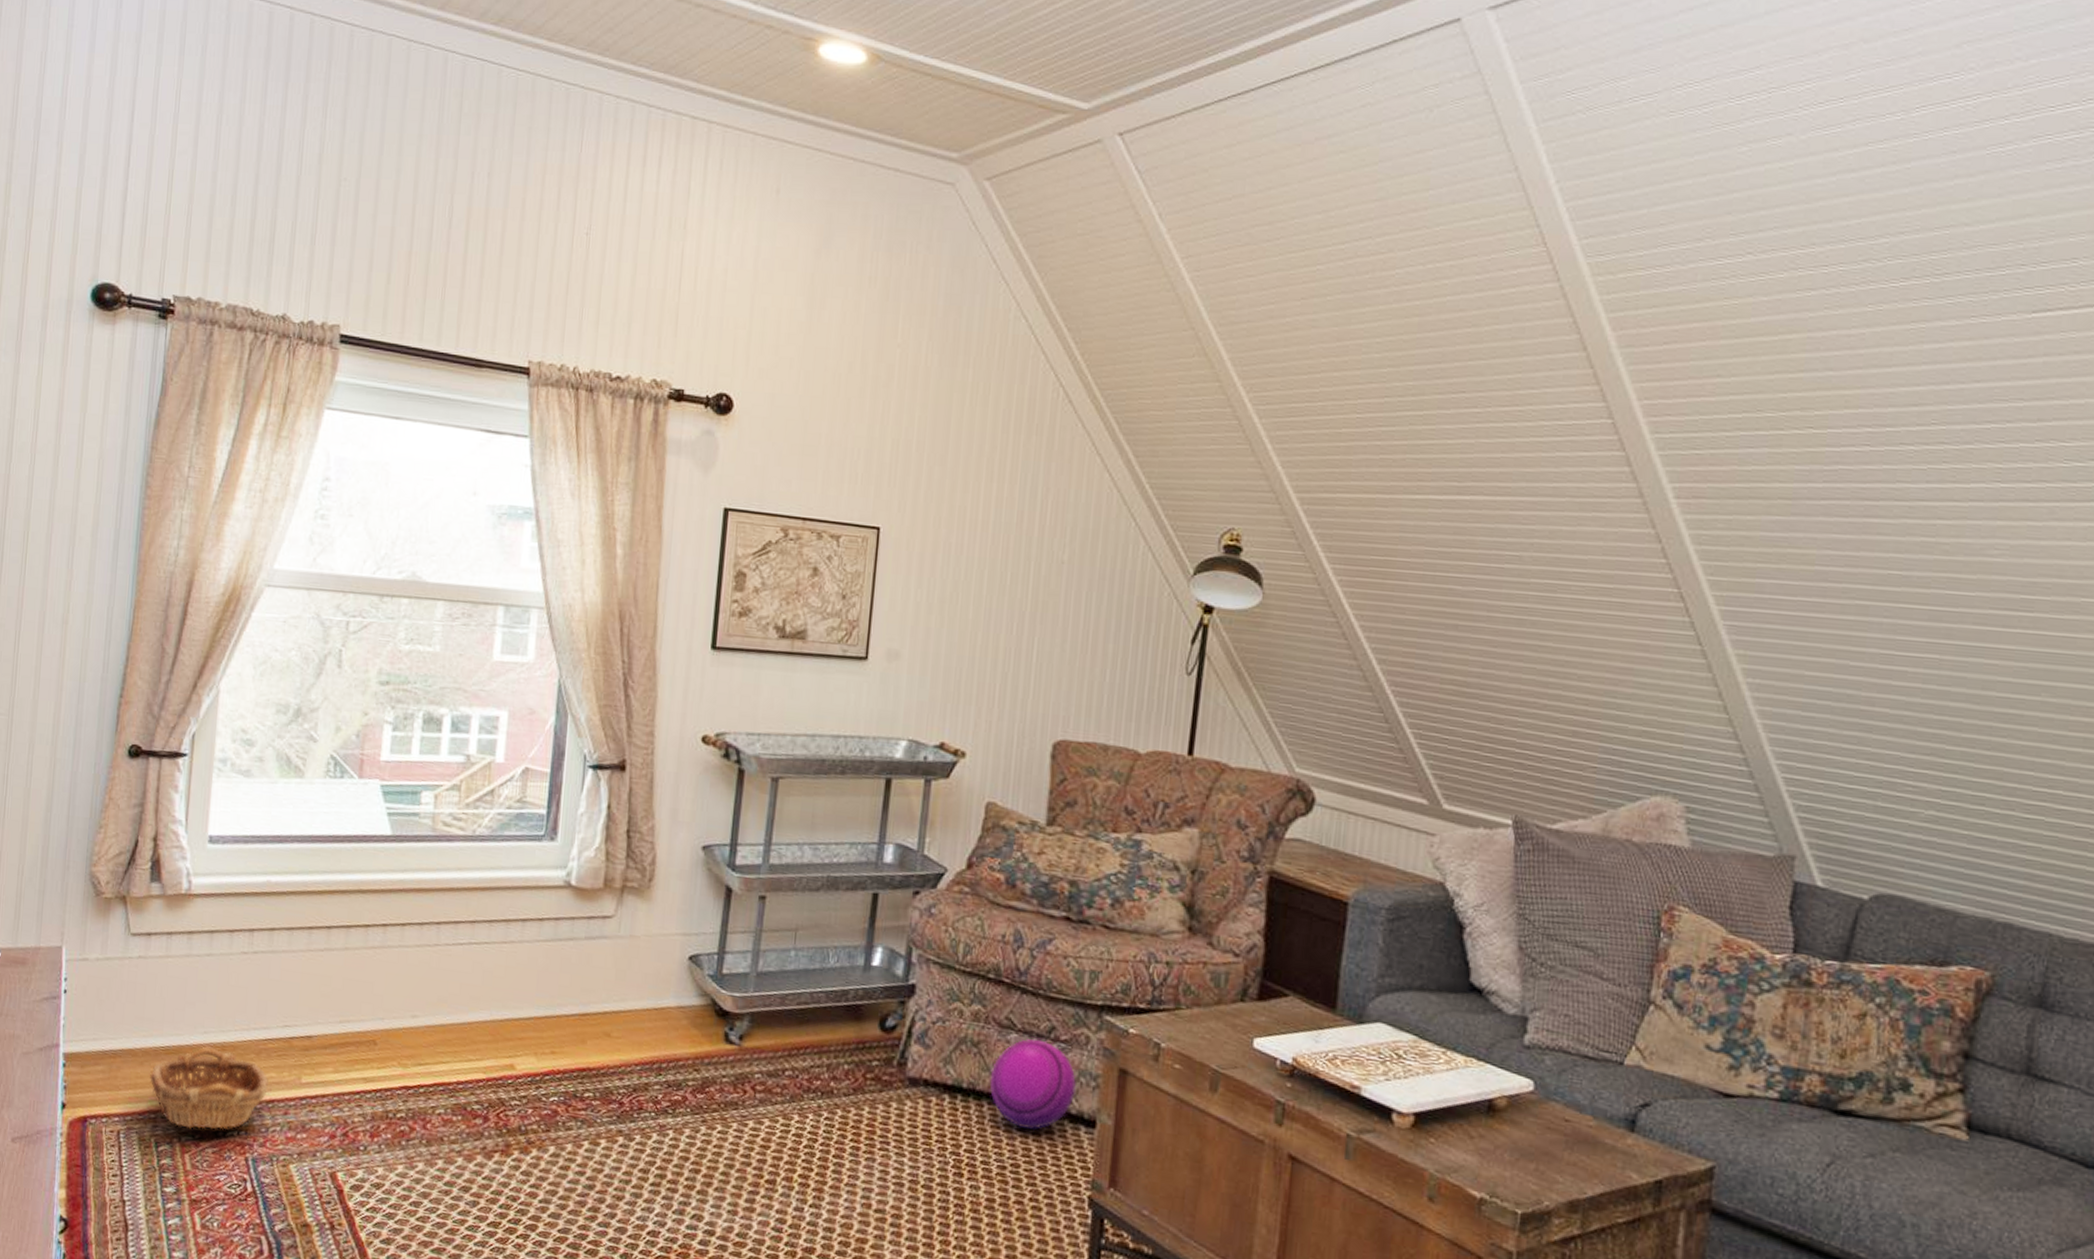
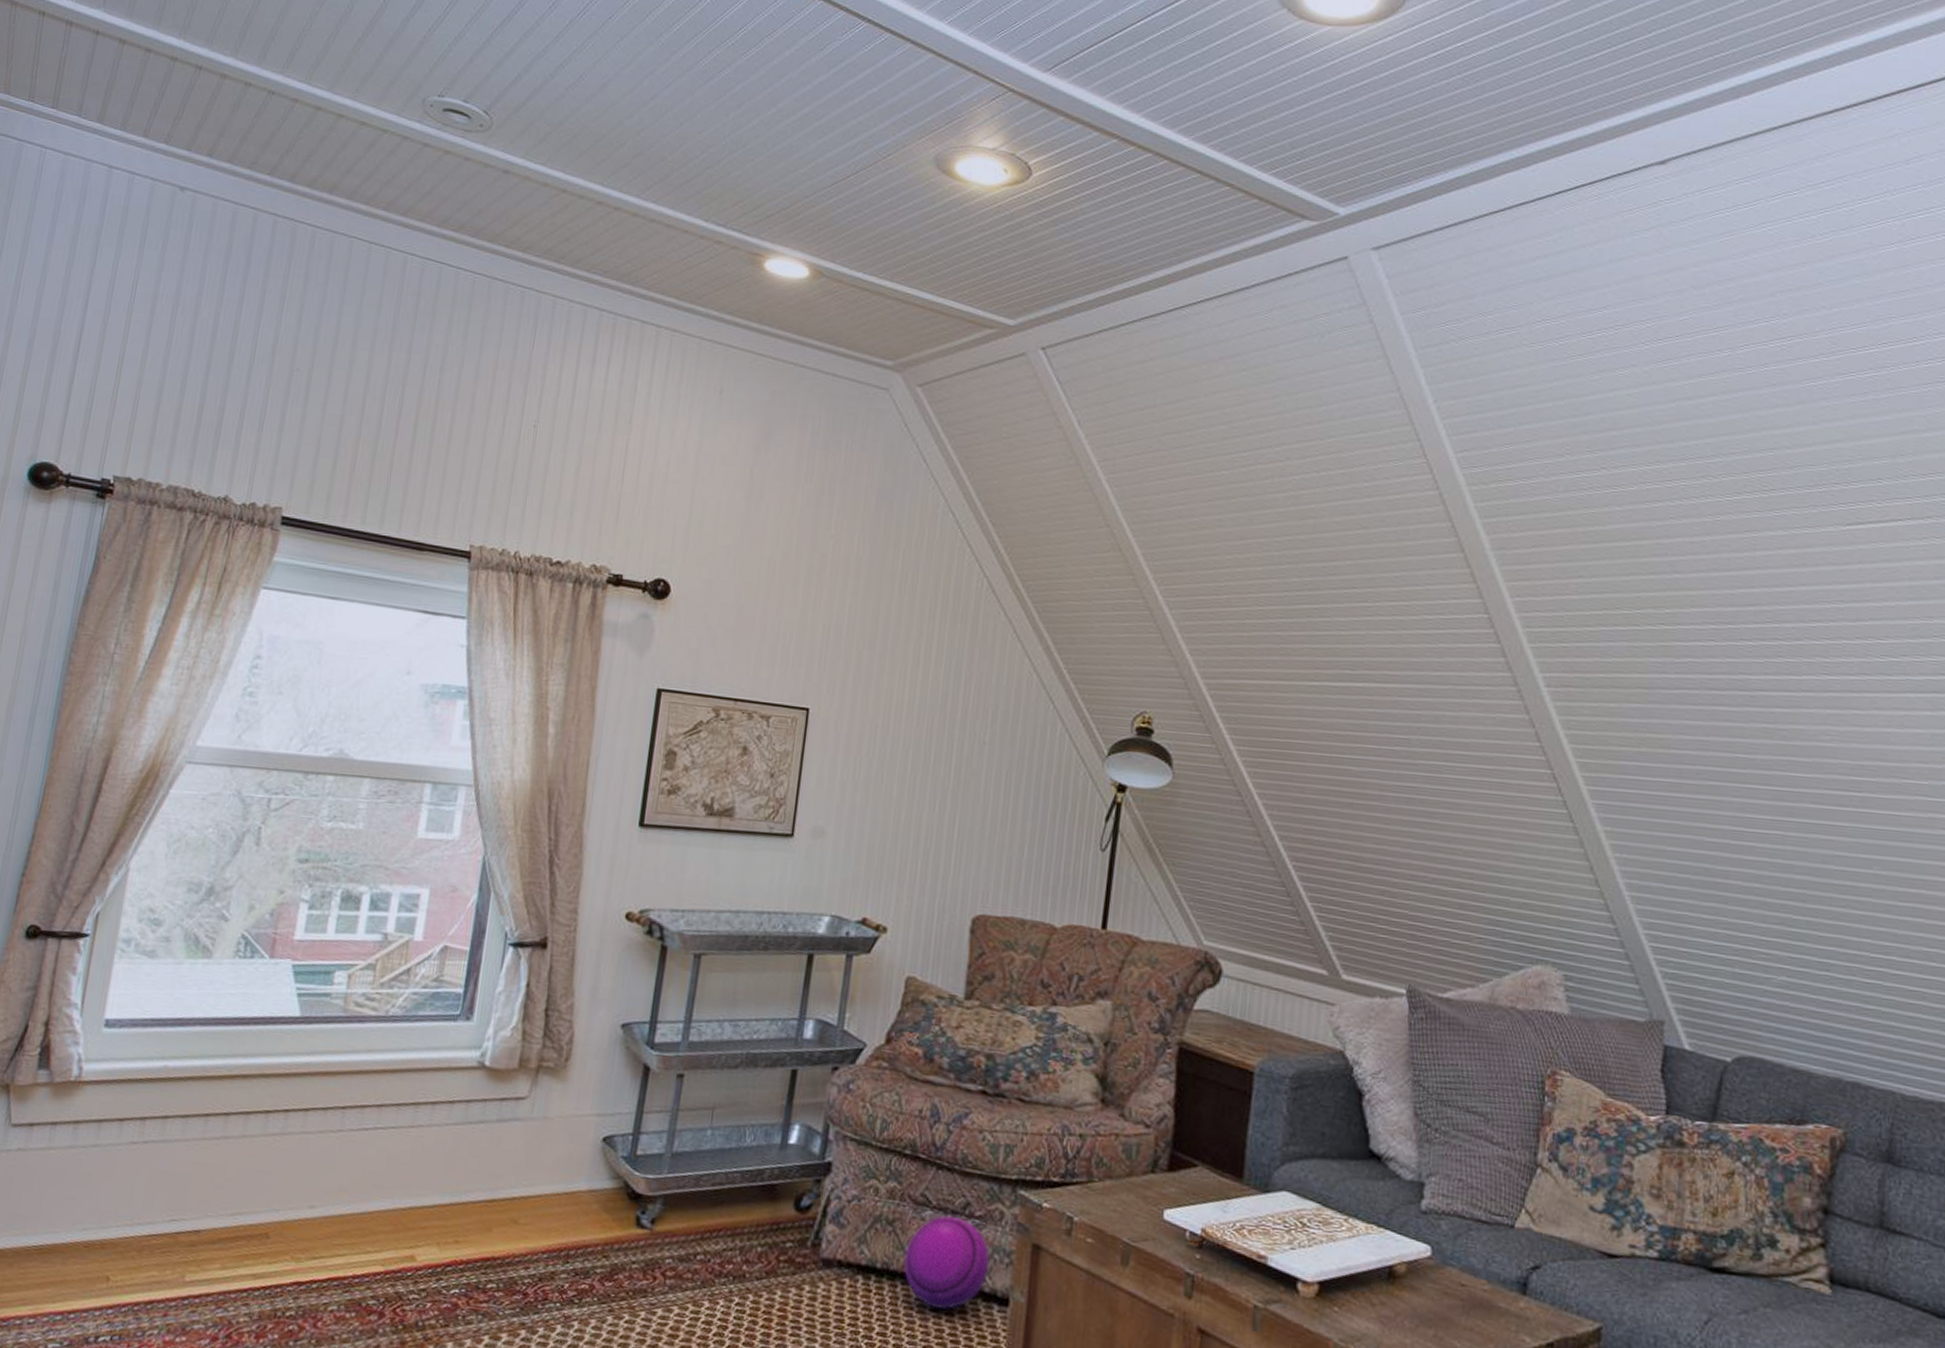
basket: present [150,1046,269,1130] -> none [18,1244,149,1336]

